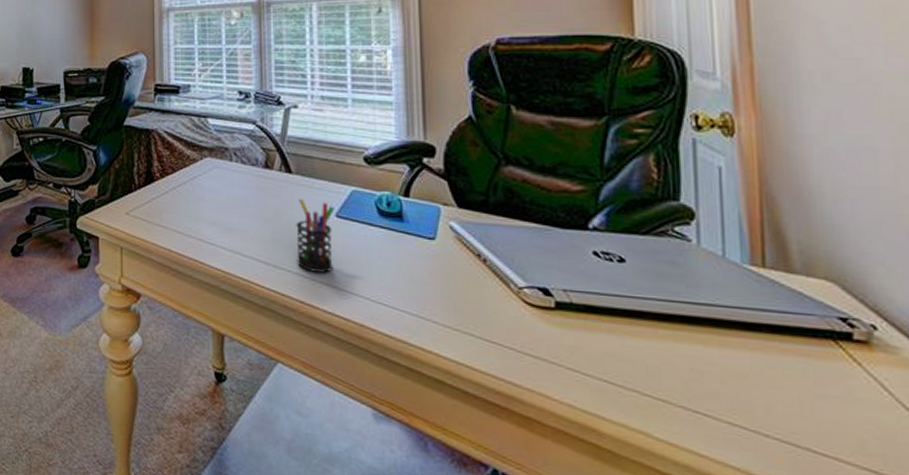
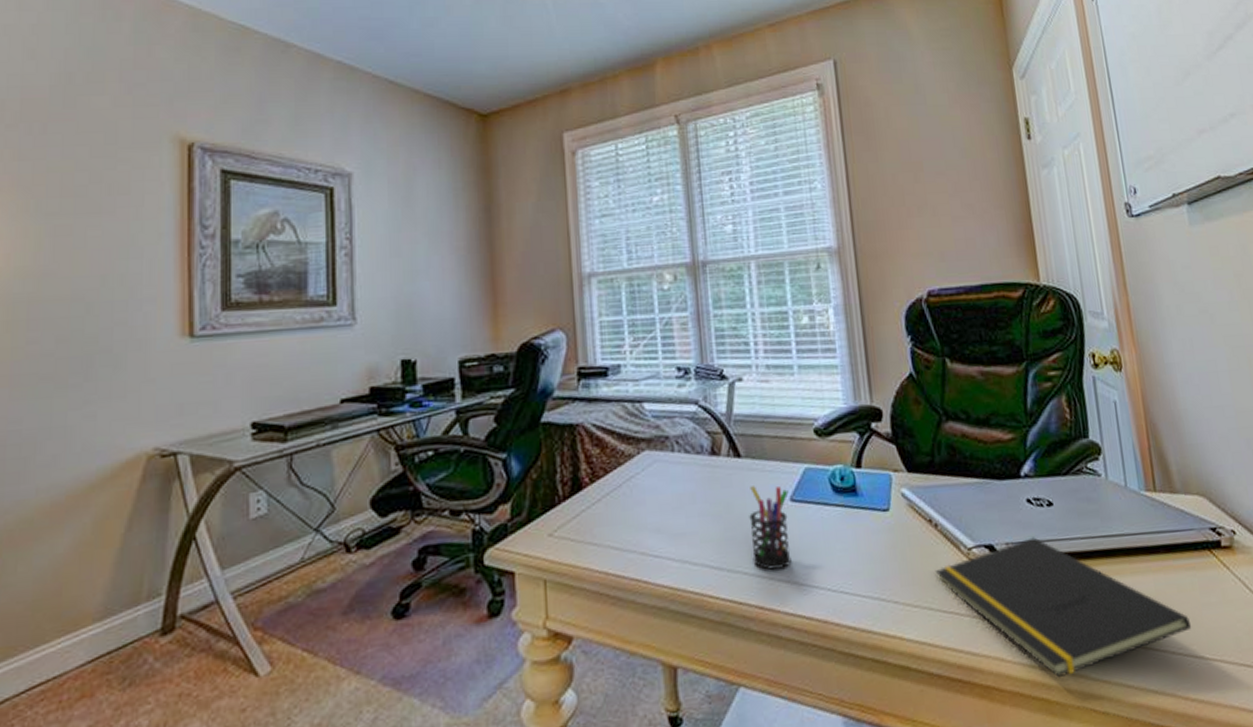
notepad: none [479,289,797,429] -> present [934,537,1192,678]

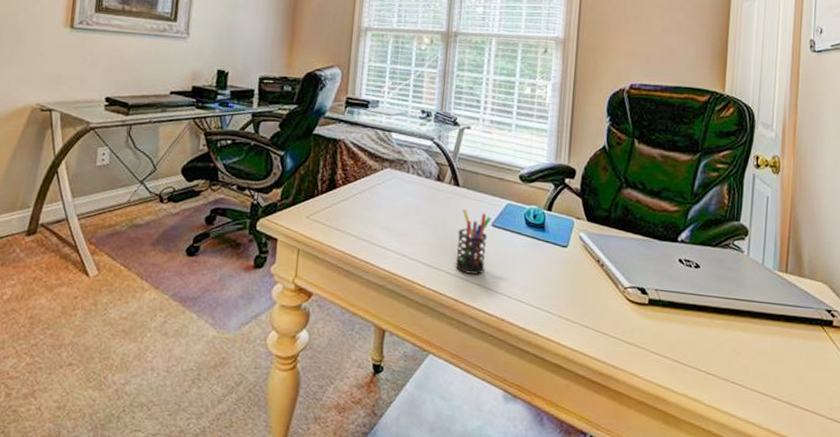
notepad: present [934,537,1192,678] -> none [594,289,794,399]

